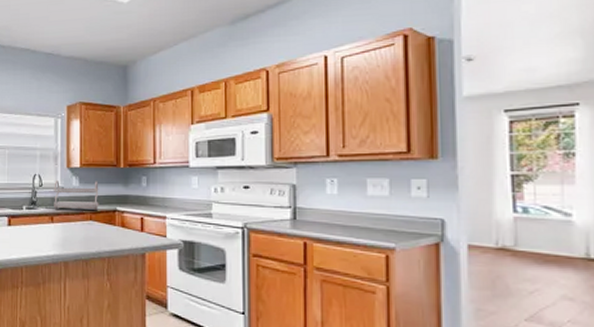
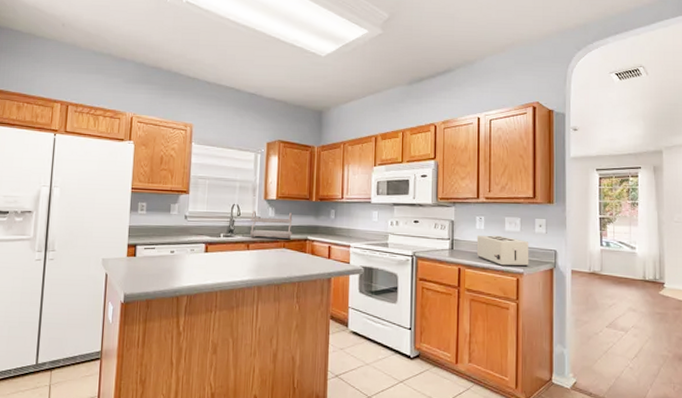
toaster: none [327,201,404,242] -> present [476,235,529,268]

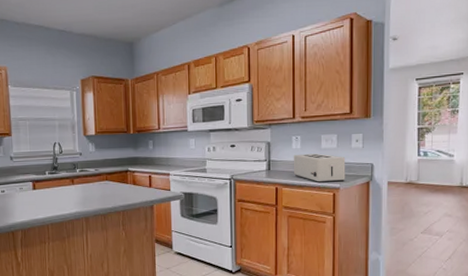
dish rack: present [250,211,293,240] -> none [73,146,113,173]

